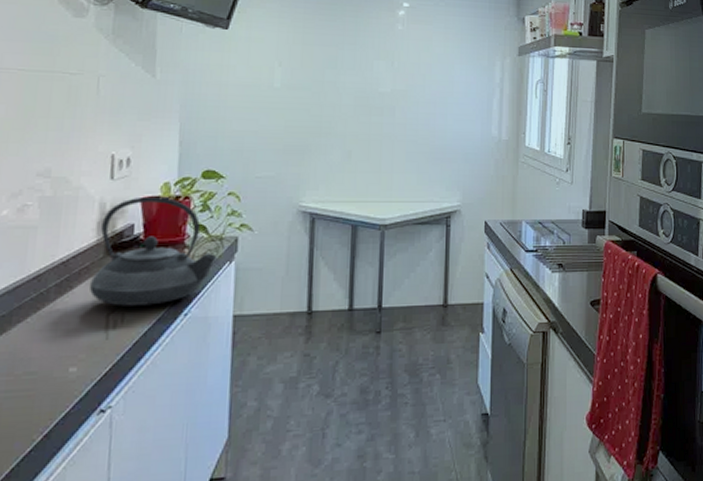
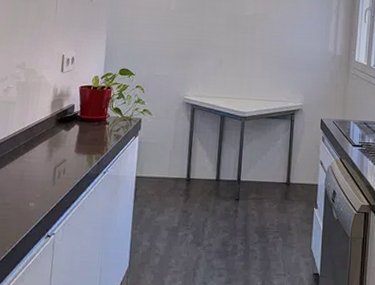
teapot: present [88,196,218,306] -> none [44,85,127,164]

